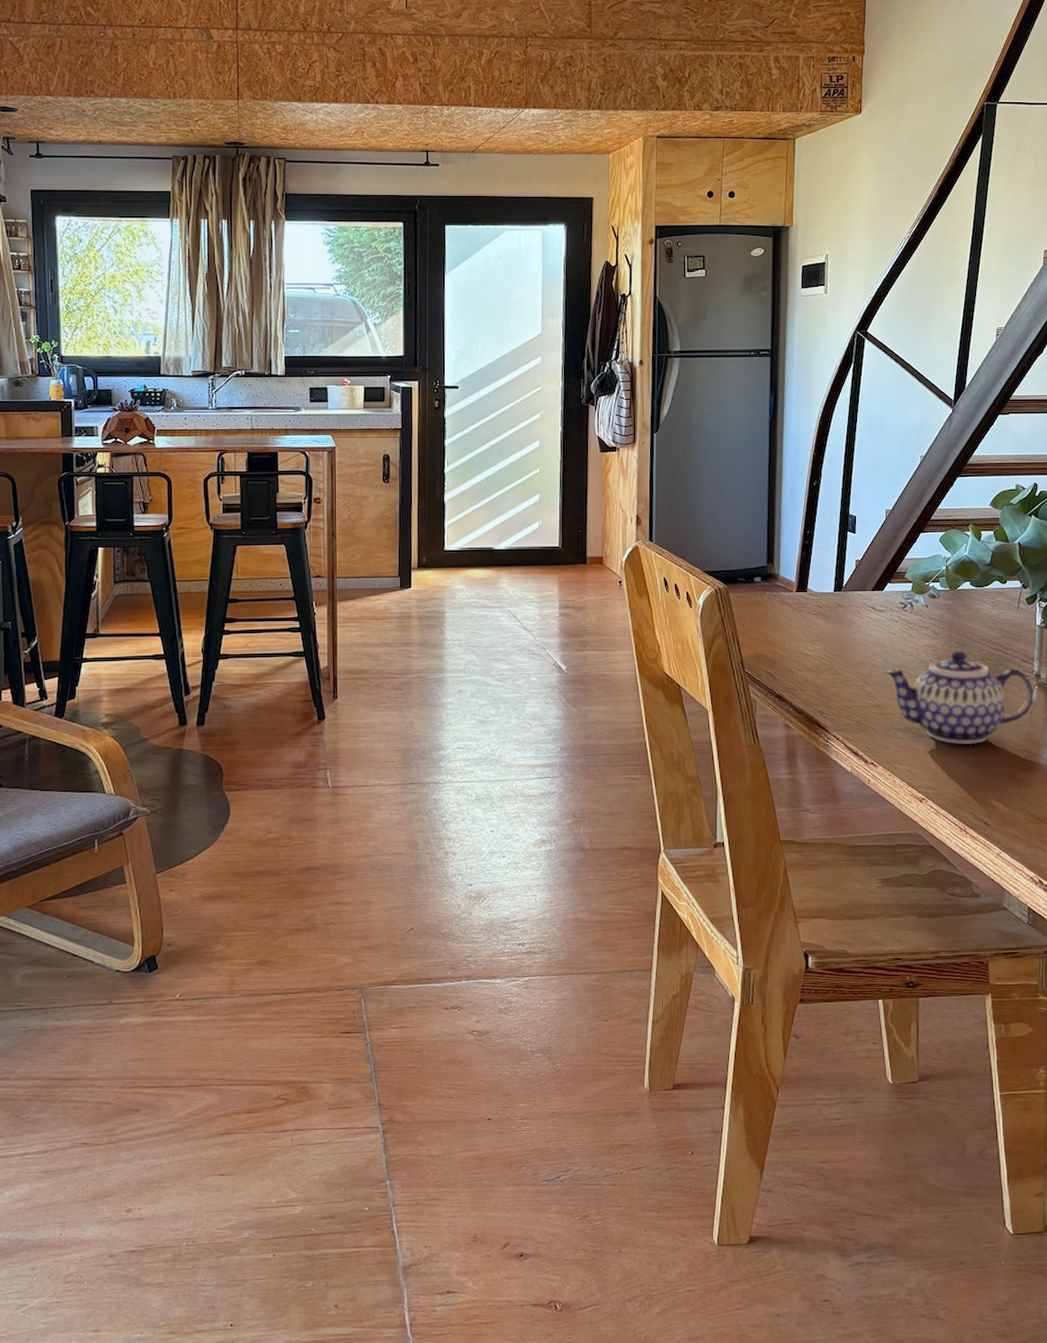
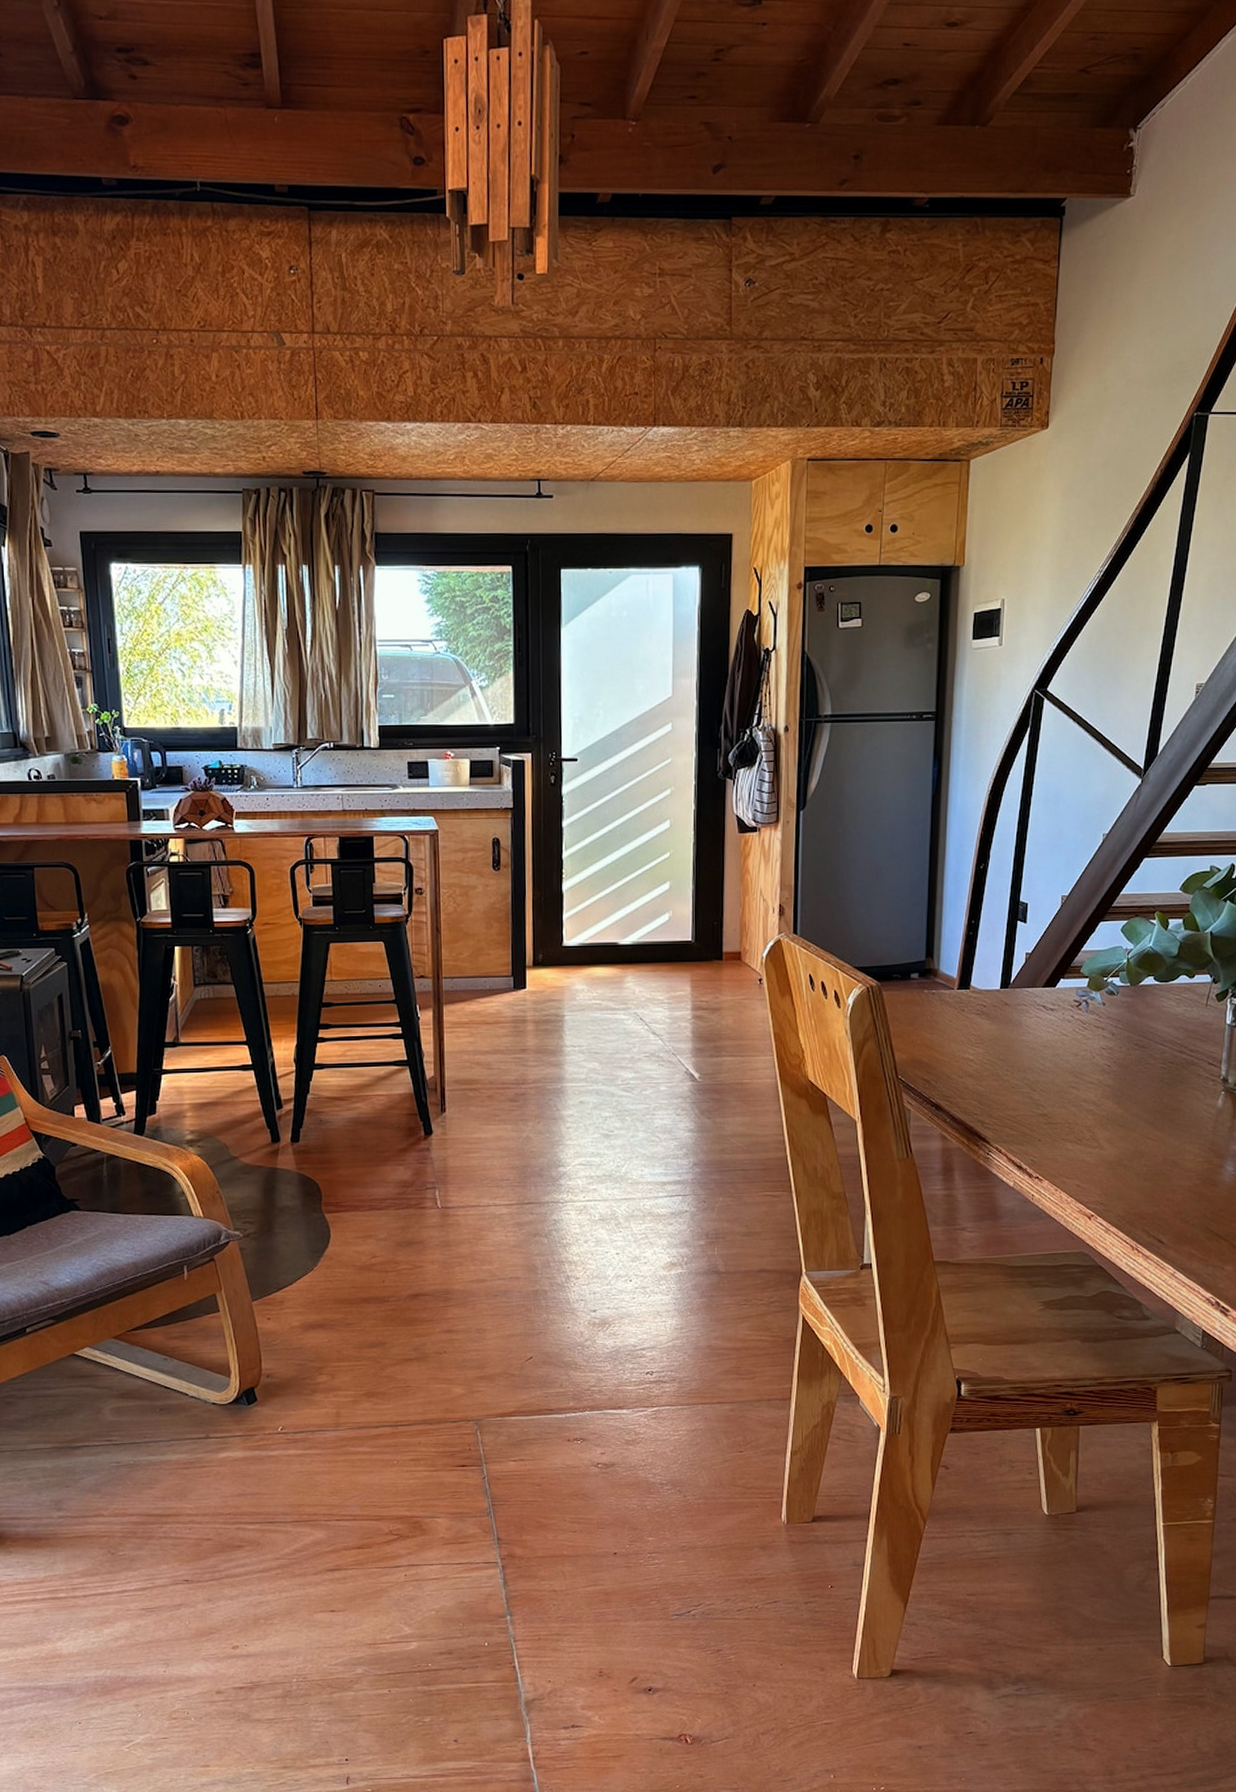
teapot: present [884,651,1034,745] -> none [1053,1053,1219,1157]

